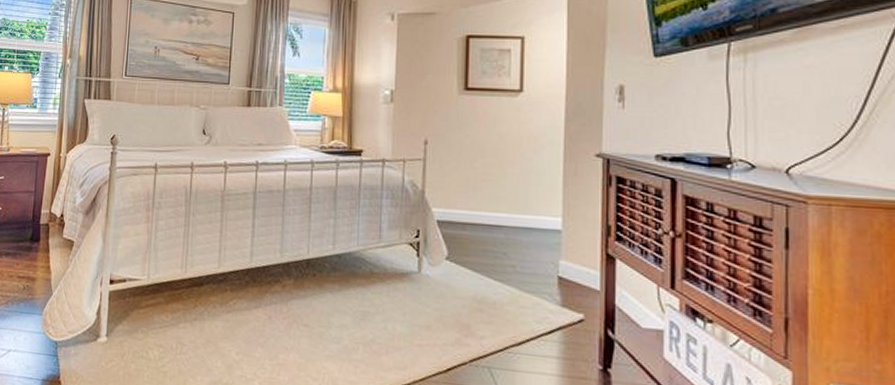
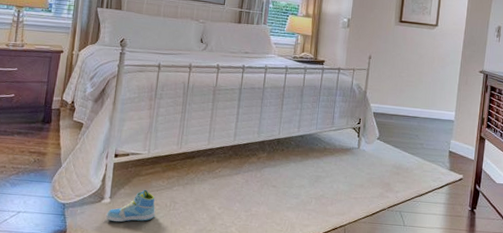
sneaker: none [102,325,160,368] -> present [105,189,156,223]

